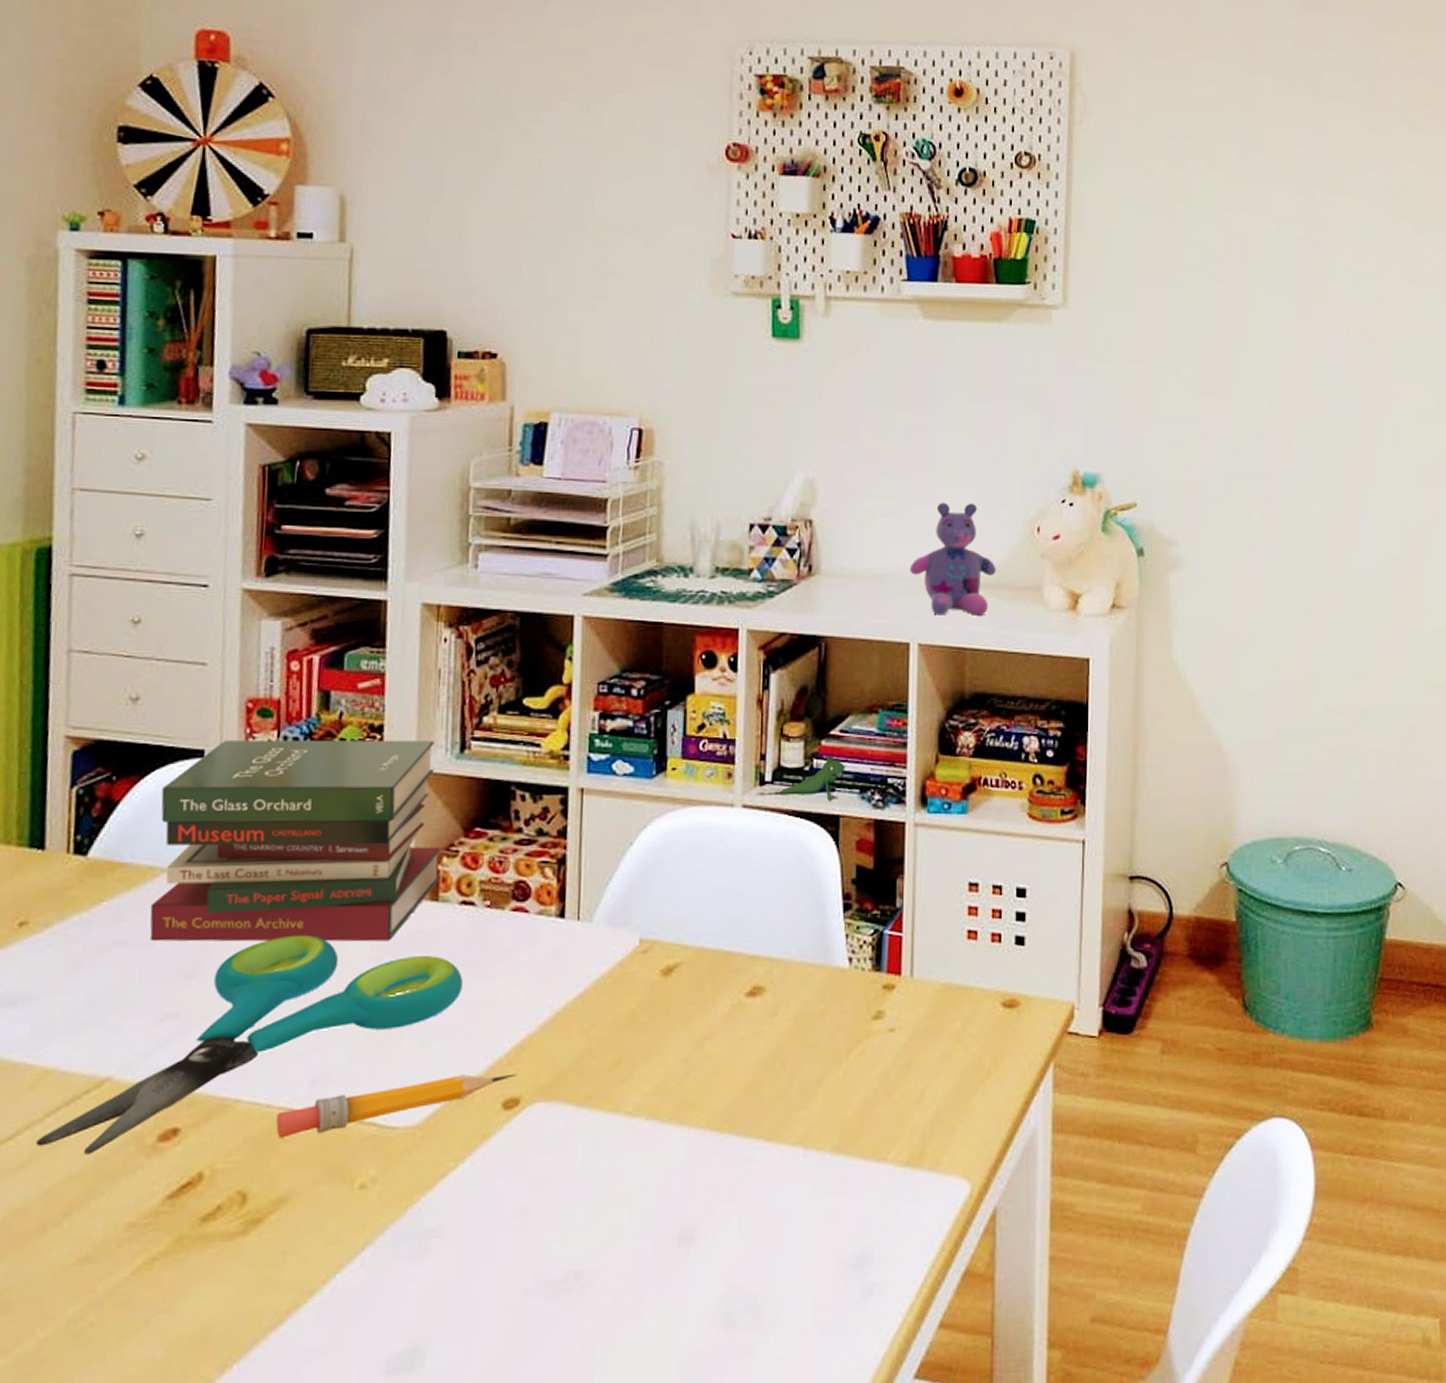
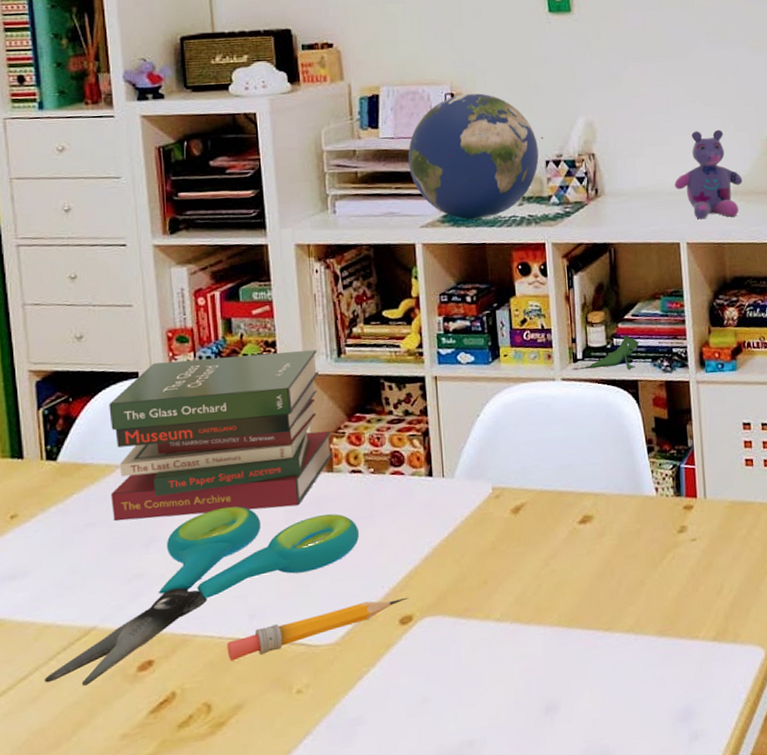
globe: none [576,431,749,591] -> present [408,93,543,220]

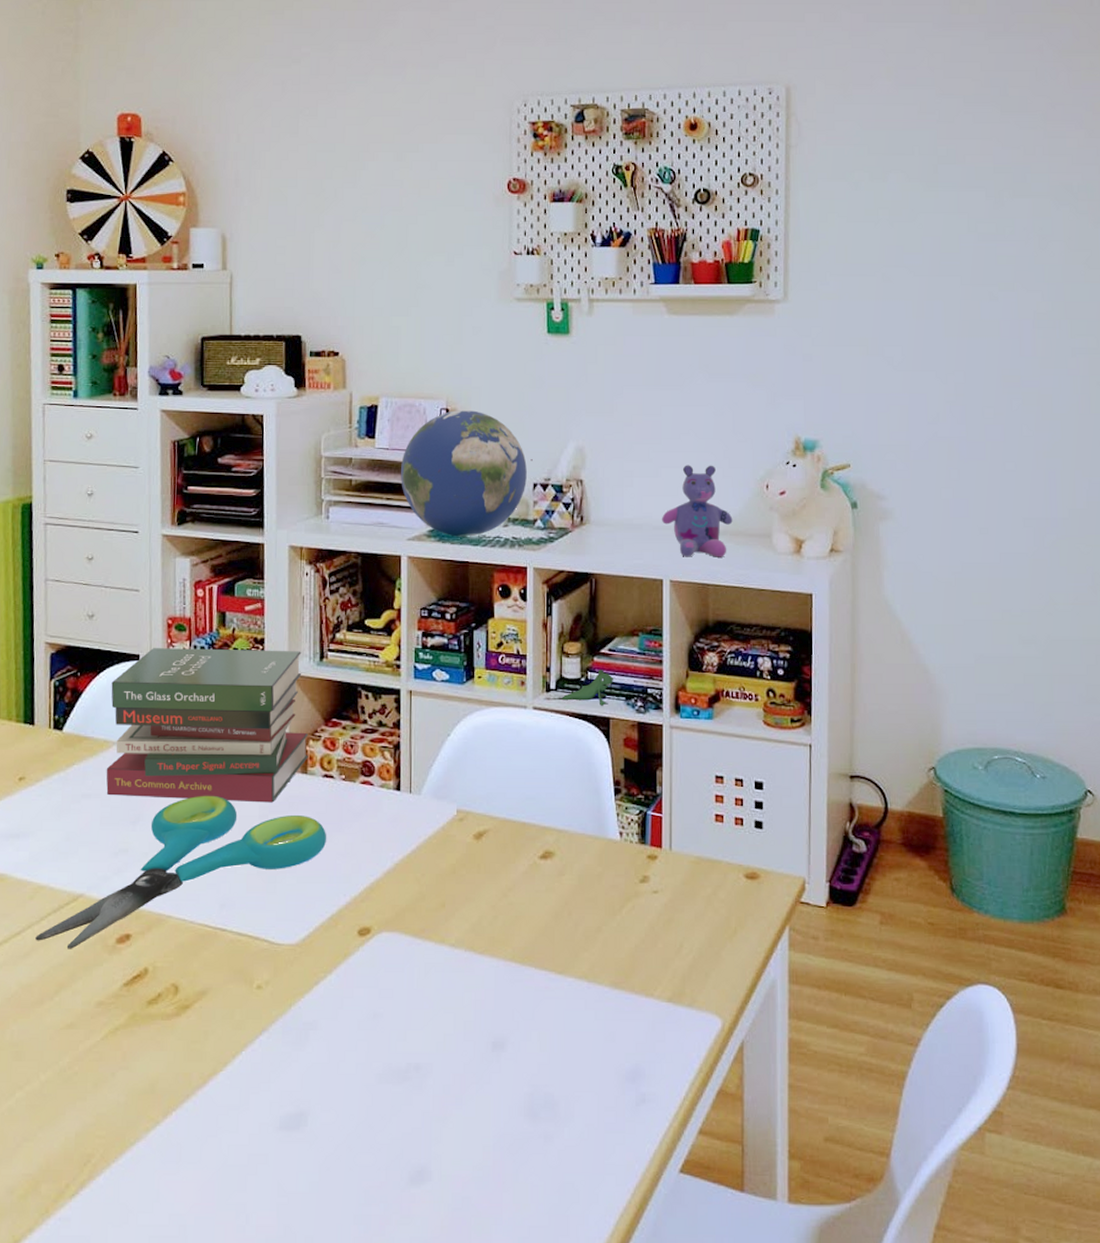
pencil: present [227,597,409,662] -> none [197,907,369,947]

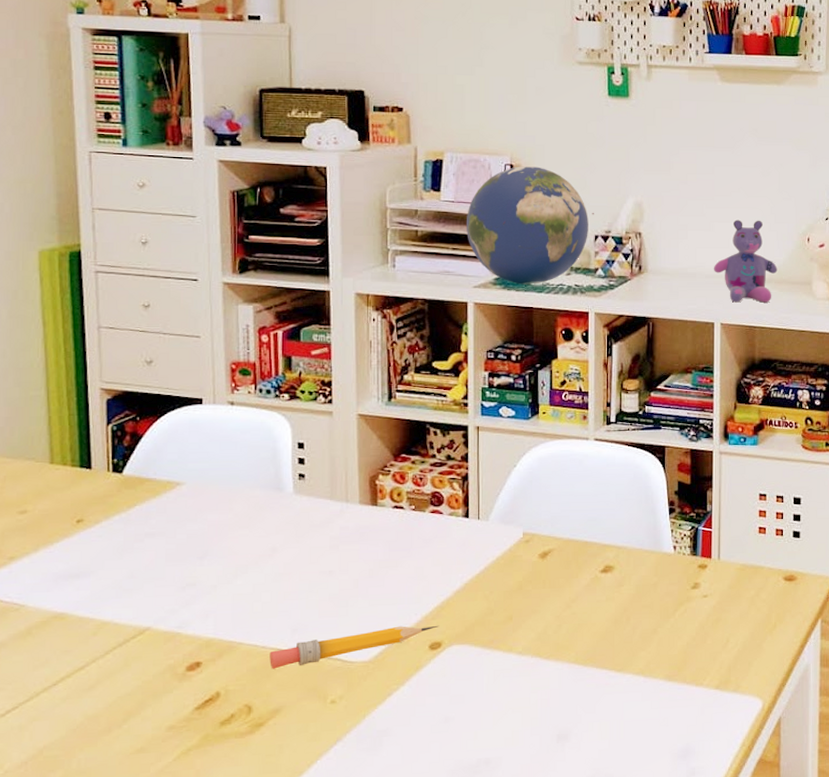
scissors: present [35,795,327,949] -> none [100,529,398,680]
books: present [106,648,308,803] -> none [170,391,378,534]
pencil: none [197,907,369,947] -> present [269,625,440,669]
toy dinosaur: present [562,670,613,706] -> none [621,404,668,436]

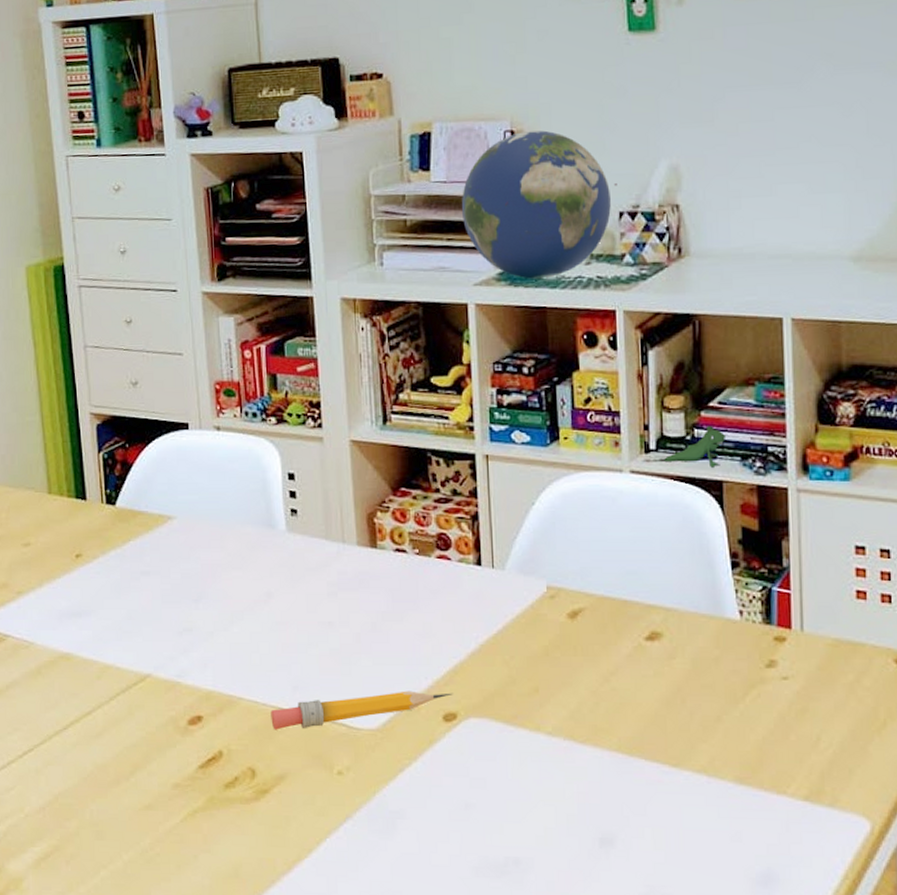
toy dinosaur: none [621,404,668,436] -> present [664,426,725,467]
toy: present [714,220,778,303] -> none [779,177,870,290]

